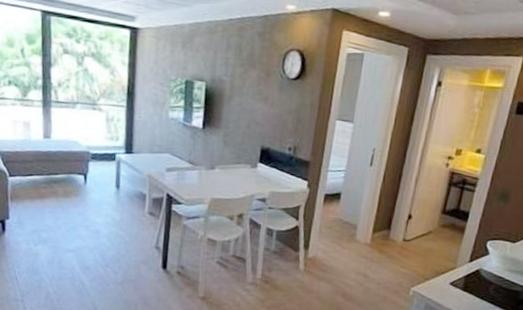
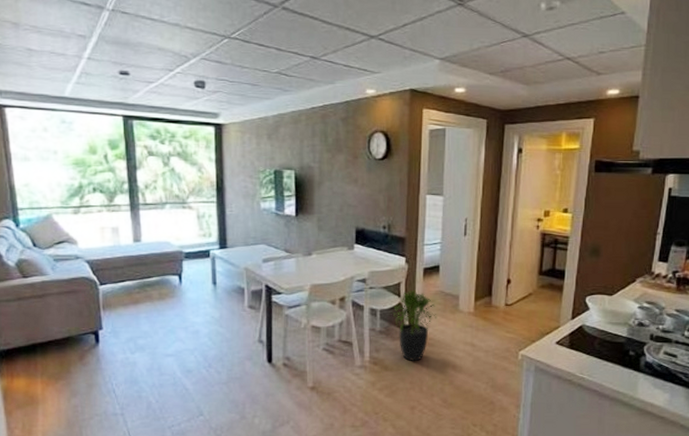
potted plant: none [289,214,333,285] -> present [393,289,437,361]

